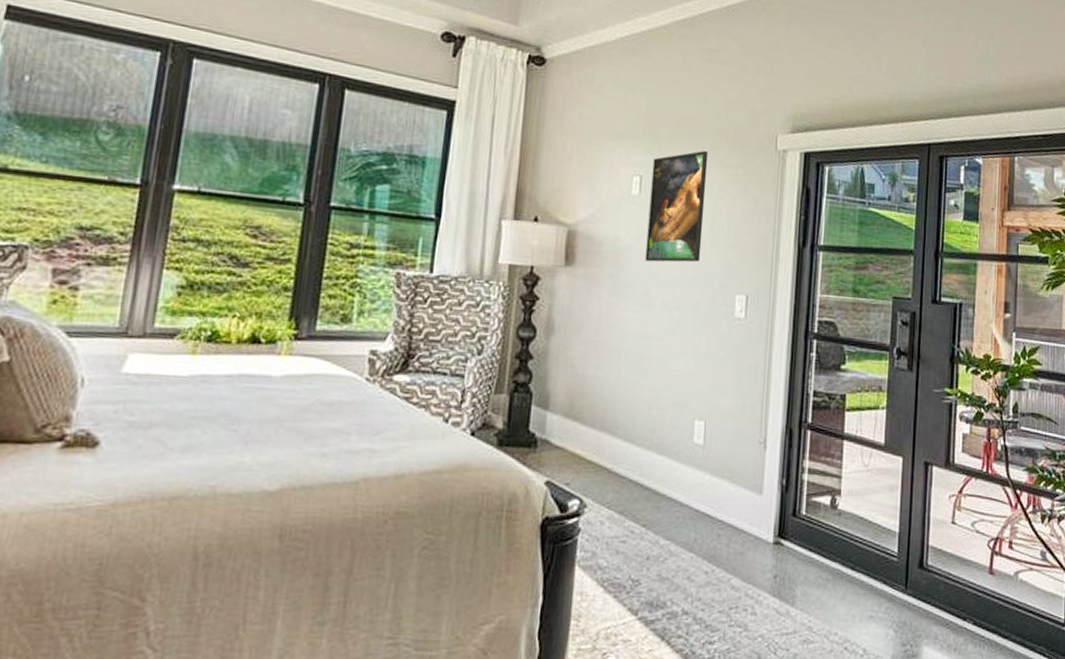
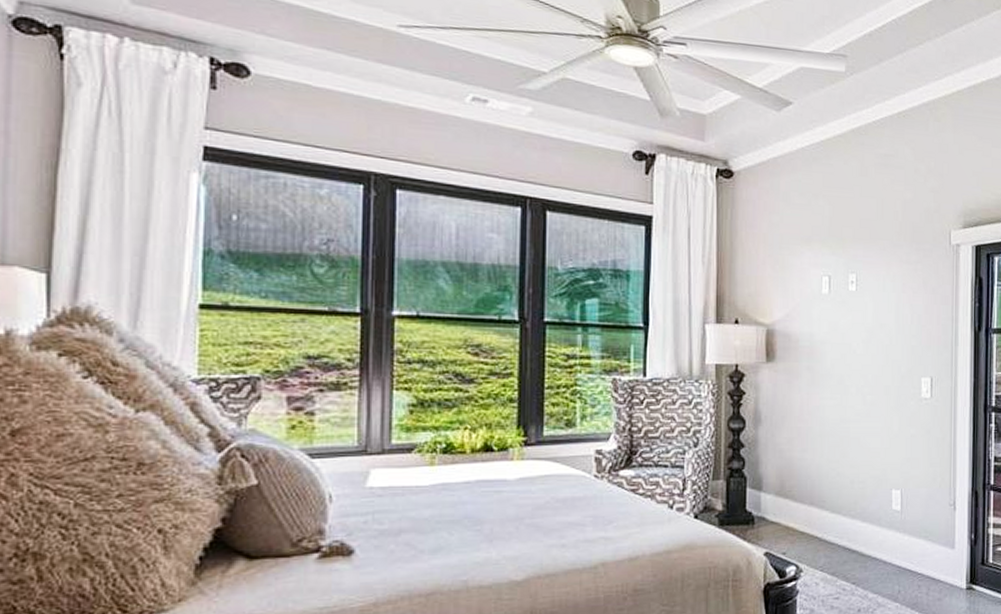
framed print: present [645,151,709,263] -> none [838,249,889,353]

